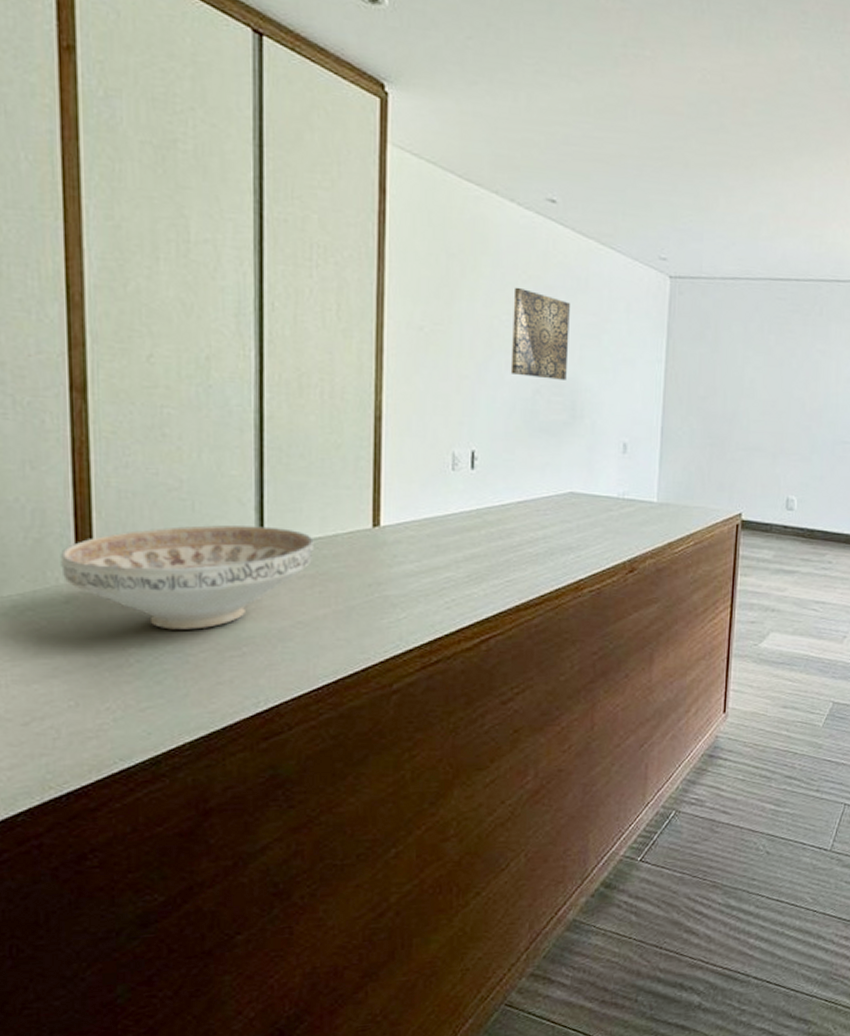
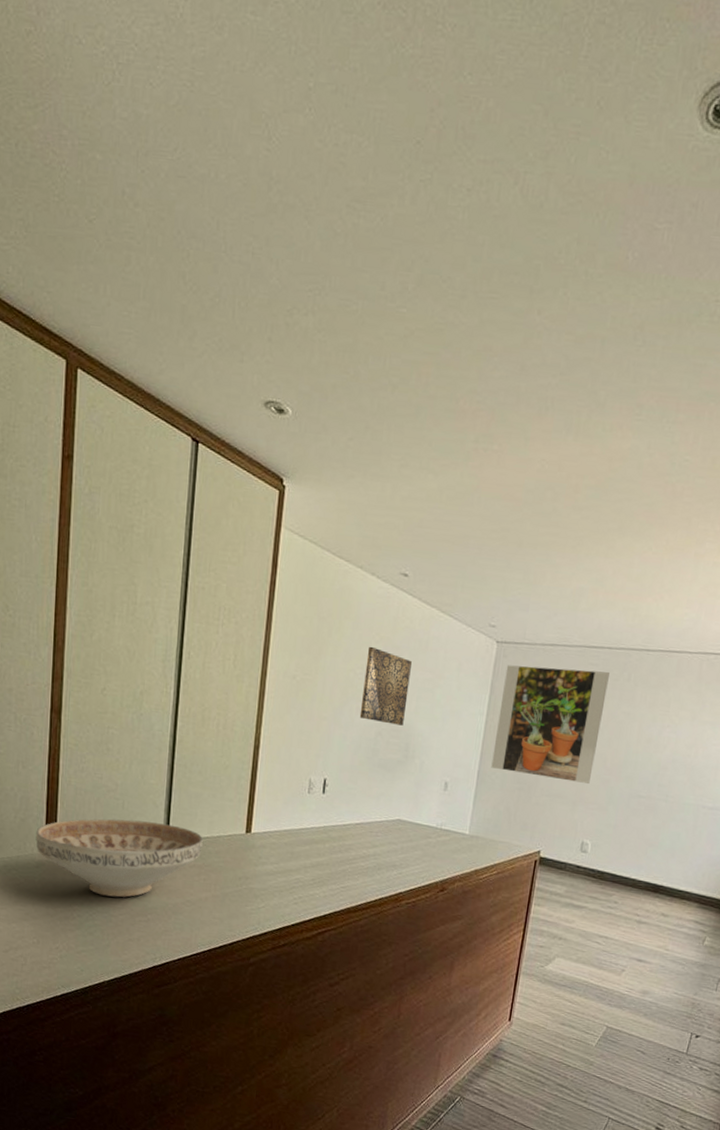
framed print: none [676,303,799,432] -> present [491,665,609,784]

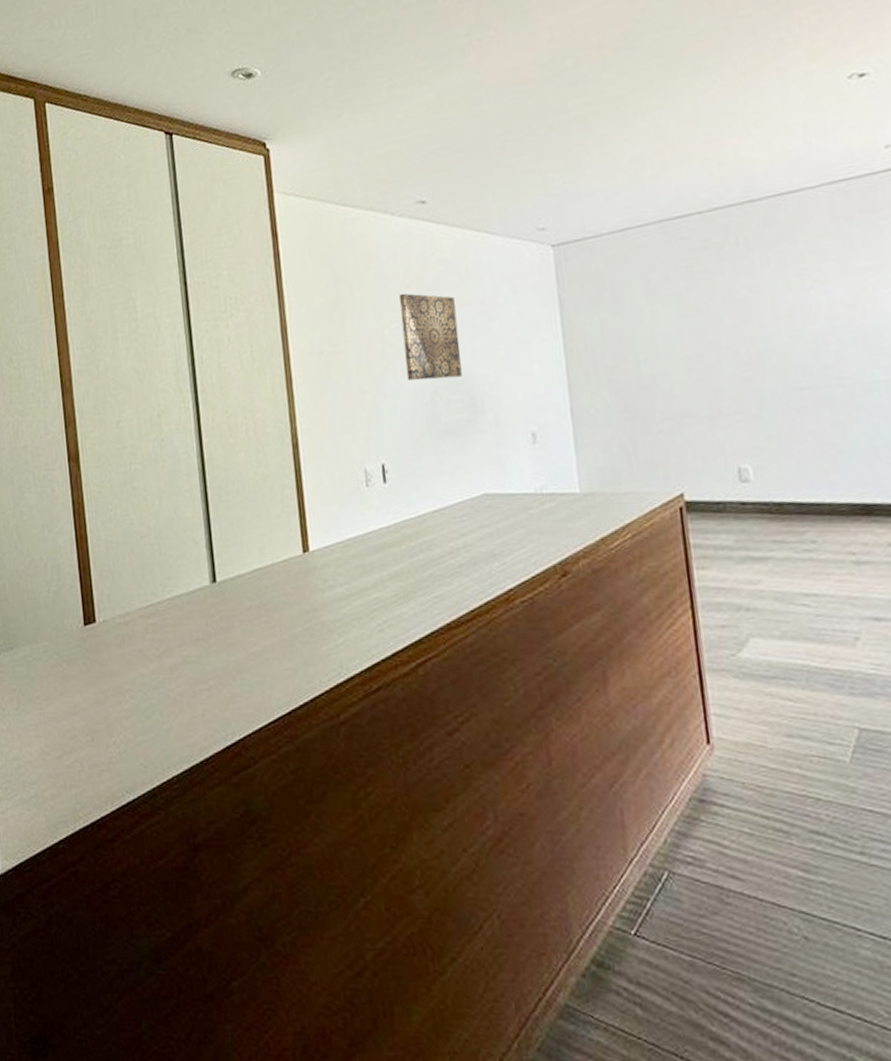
decorative bowl: present [36,818,203,898] -> none [72,562,256,667]
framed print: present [491,665,609,784] -> none [572,241,725,401]

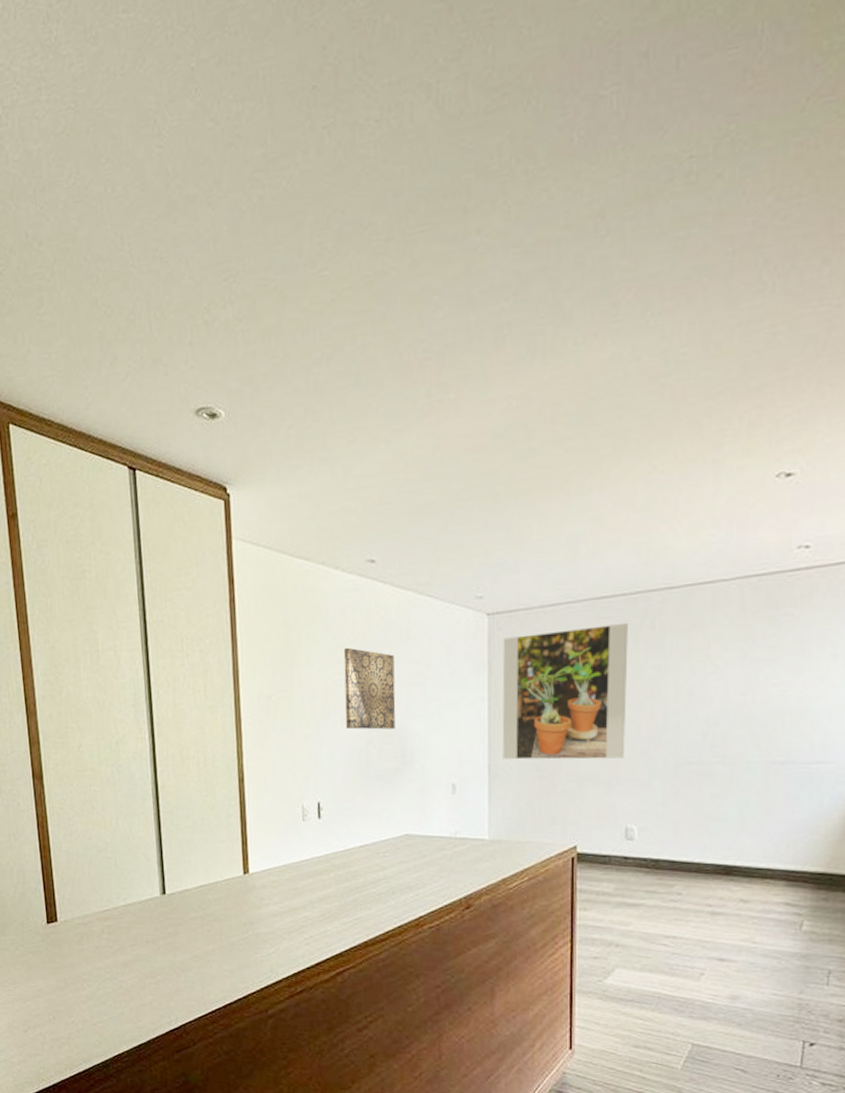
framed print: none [572,241,725,401] -> present [502,622,628,760]

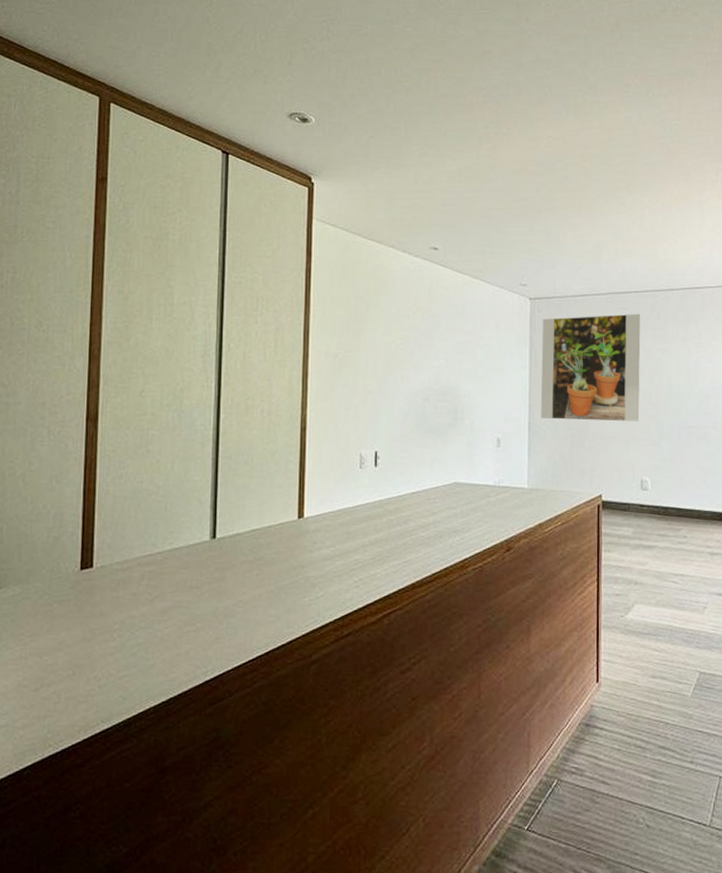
wall art: present [343,647,396,730] -> none [405,317,450,389]

